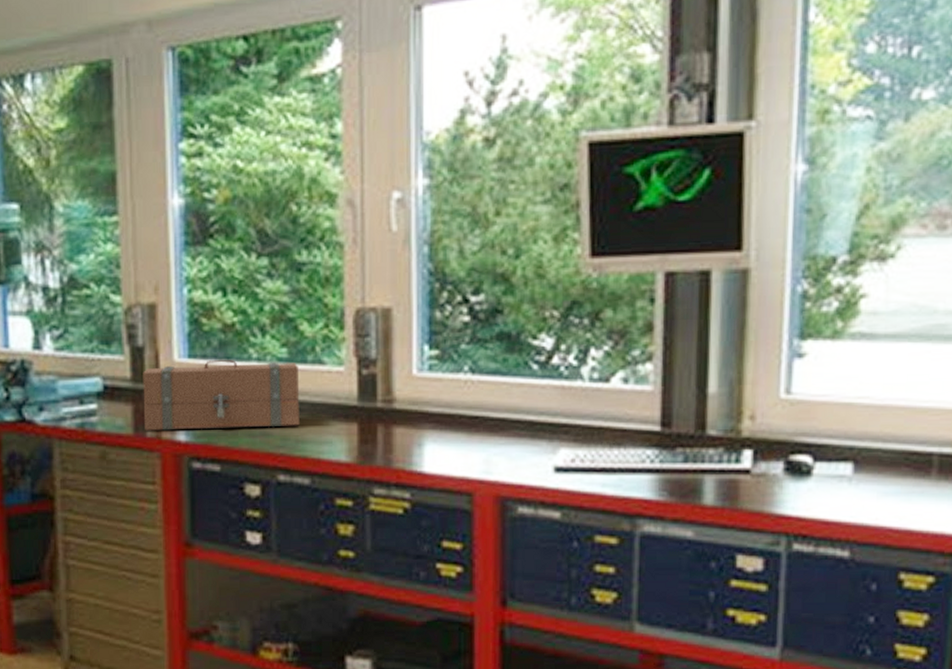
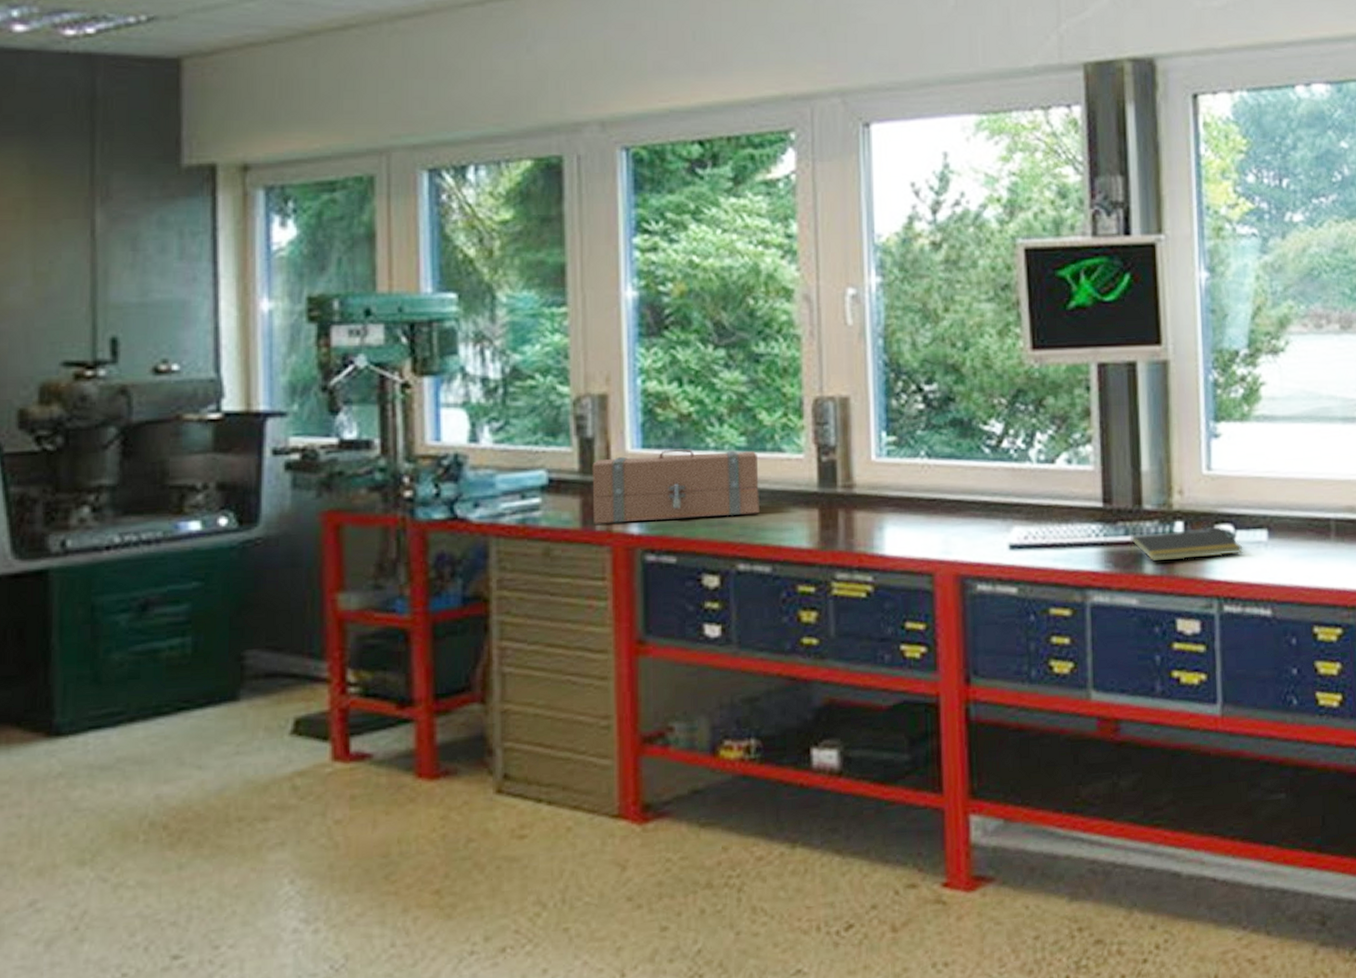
notepad: none [687,457,822,492] -> present [1129,527,1243,562]

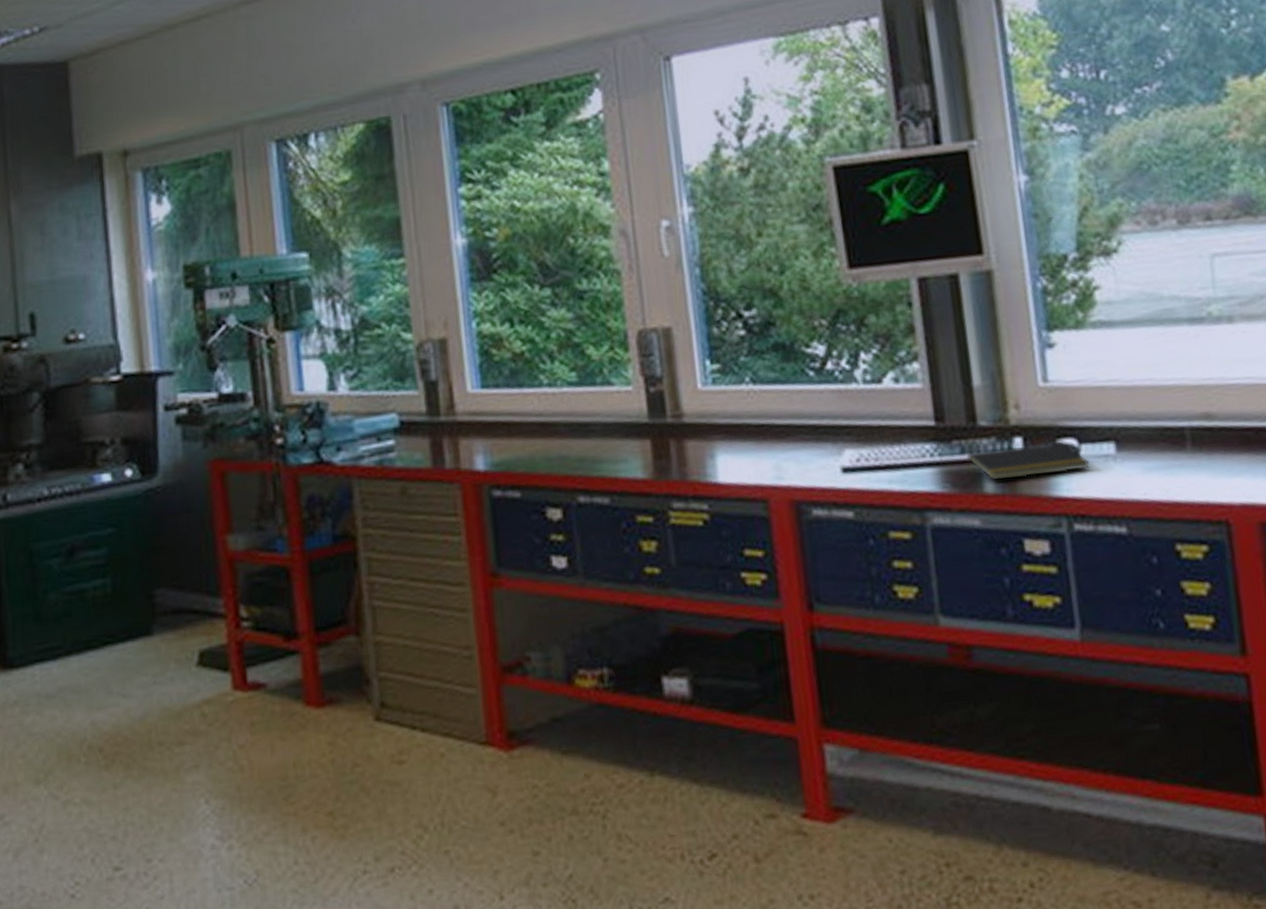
toolbox: present [592,449,759,524] -> none [438,386,595,463]

